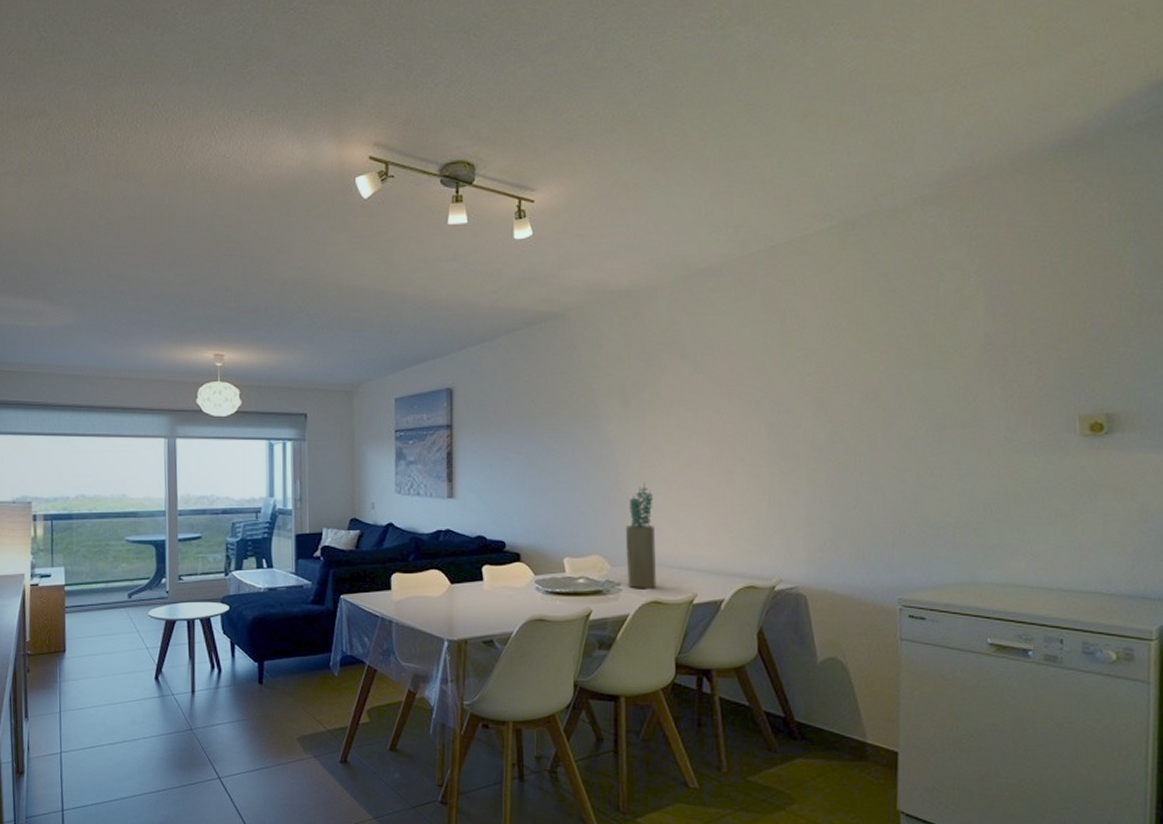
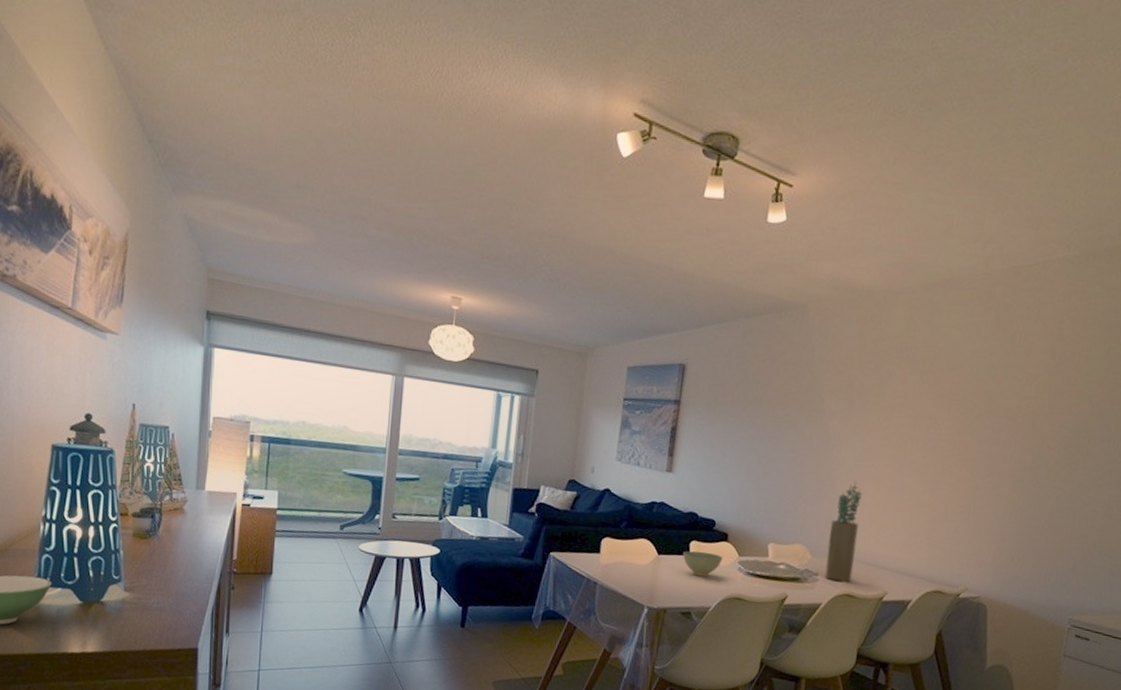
bowl: none [476,575,518,601] -> present [682,551,723,577]

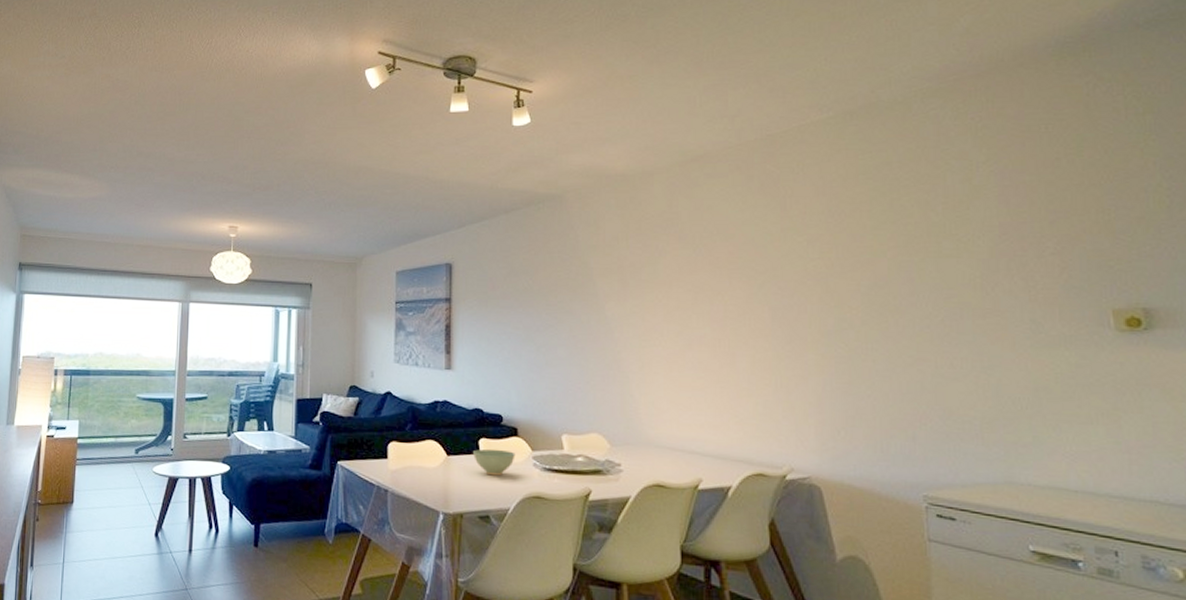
vase: present [824,481,863,583] -> none [625,362,659,472]

